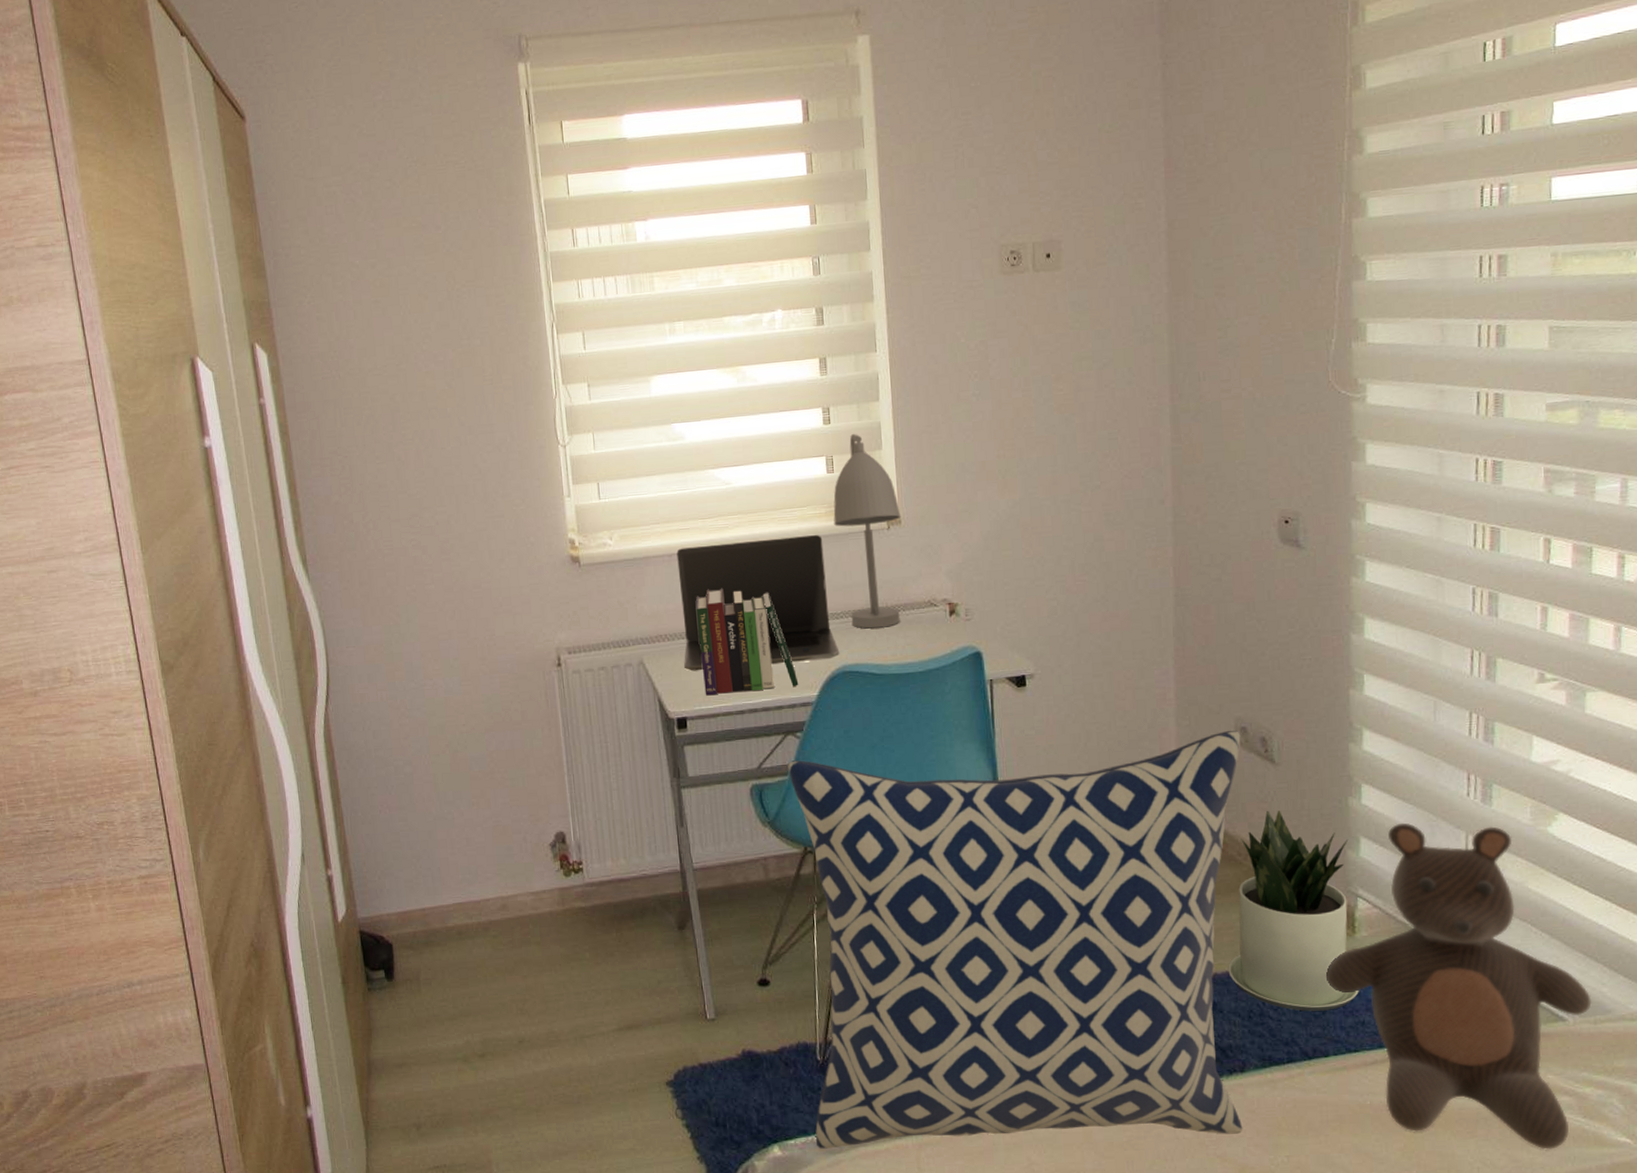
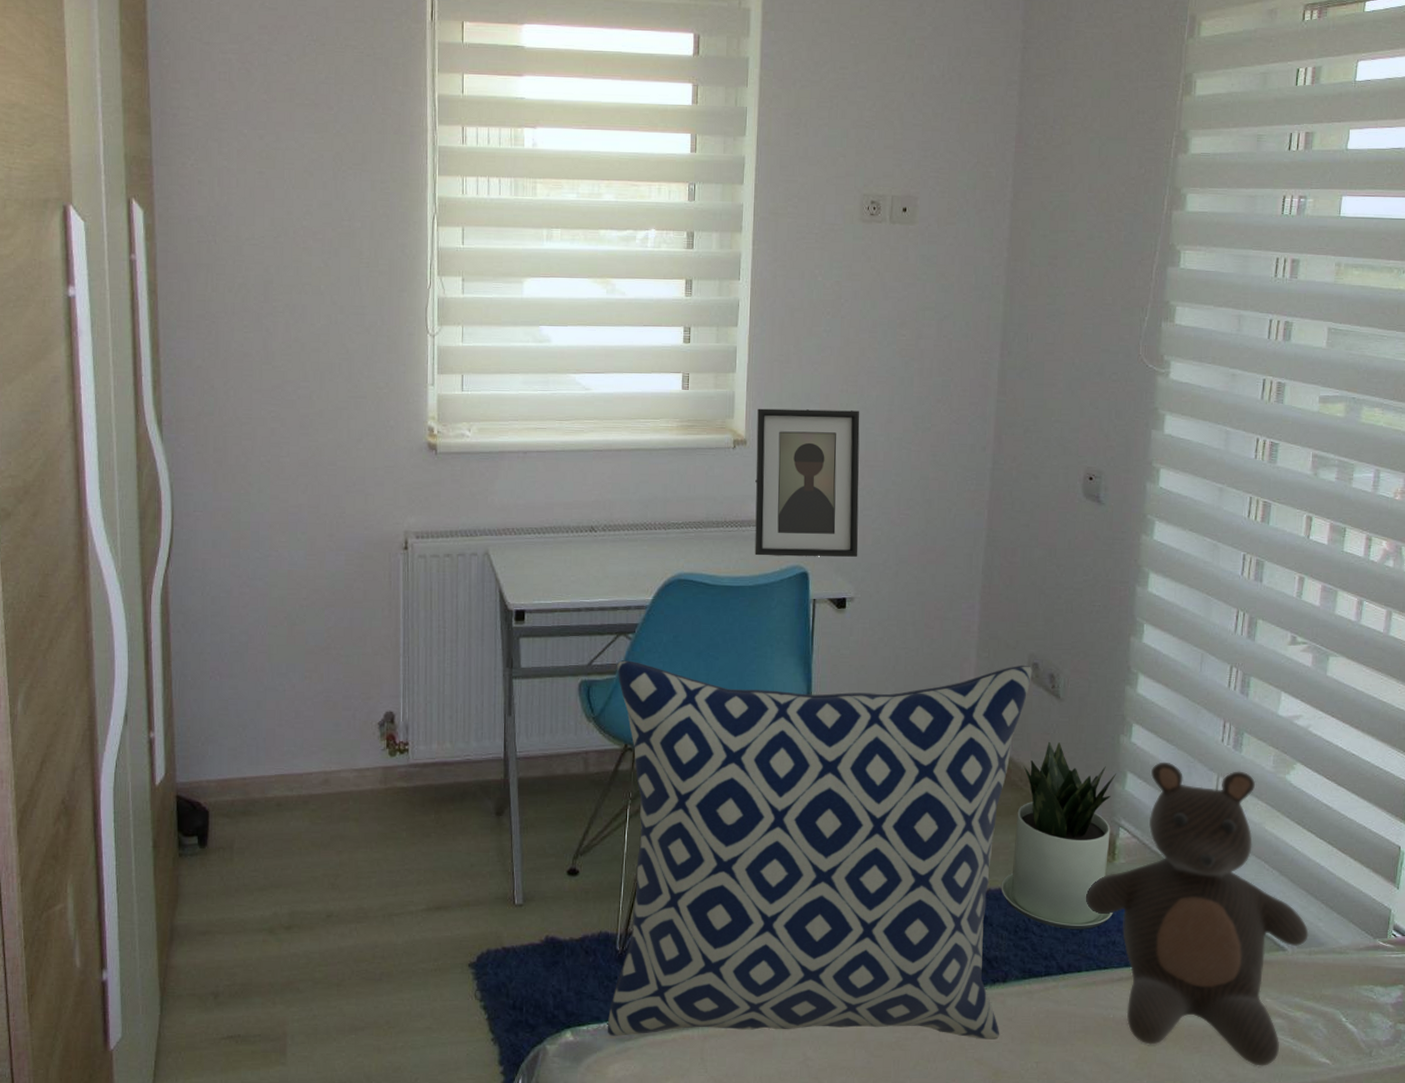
laptop computer: present [676,535,840,672] -> none [527,446,677,567]
books: present [695,588,799,696] -> none [544,488,635,591]
desk lamp: present [833,433,901,629] -> none [684,354,747,541]
picture frame: none [909,475,1034,640] -> present [754,408,860,557]

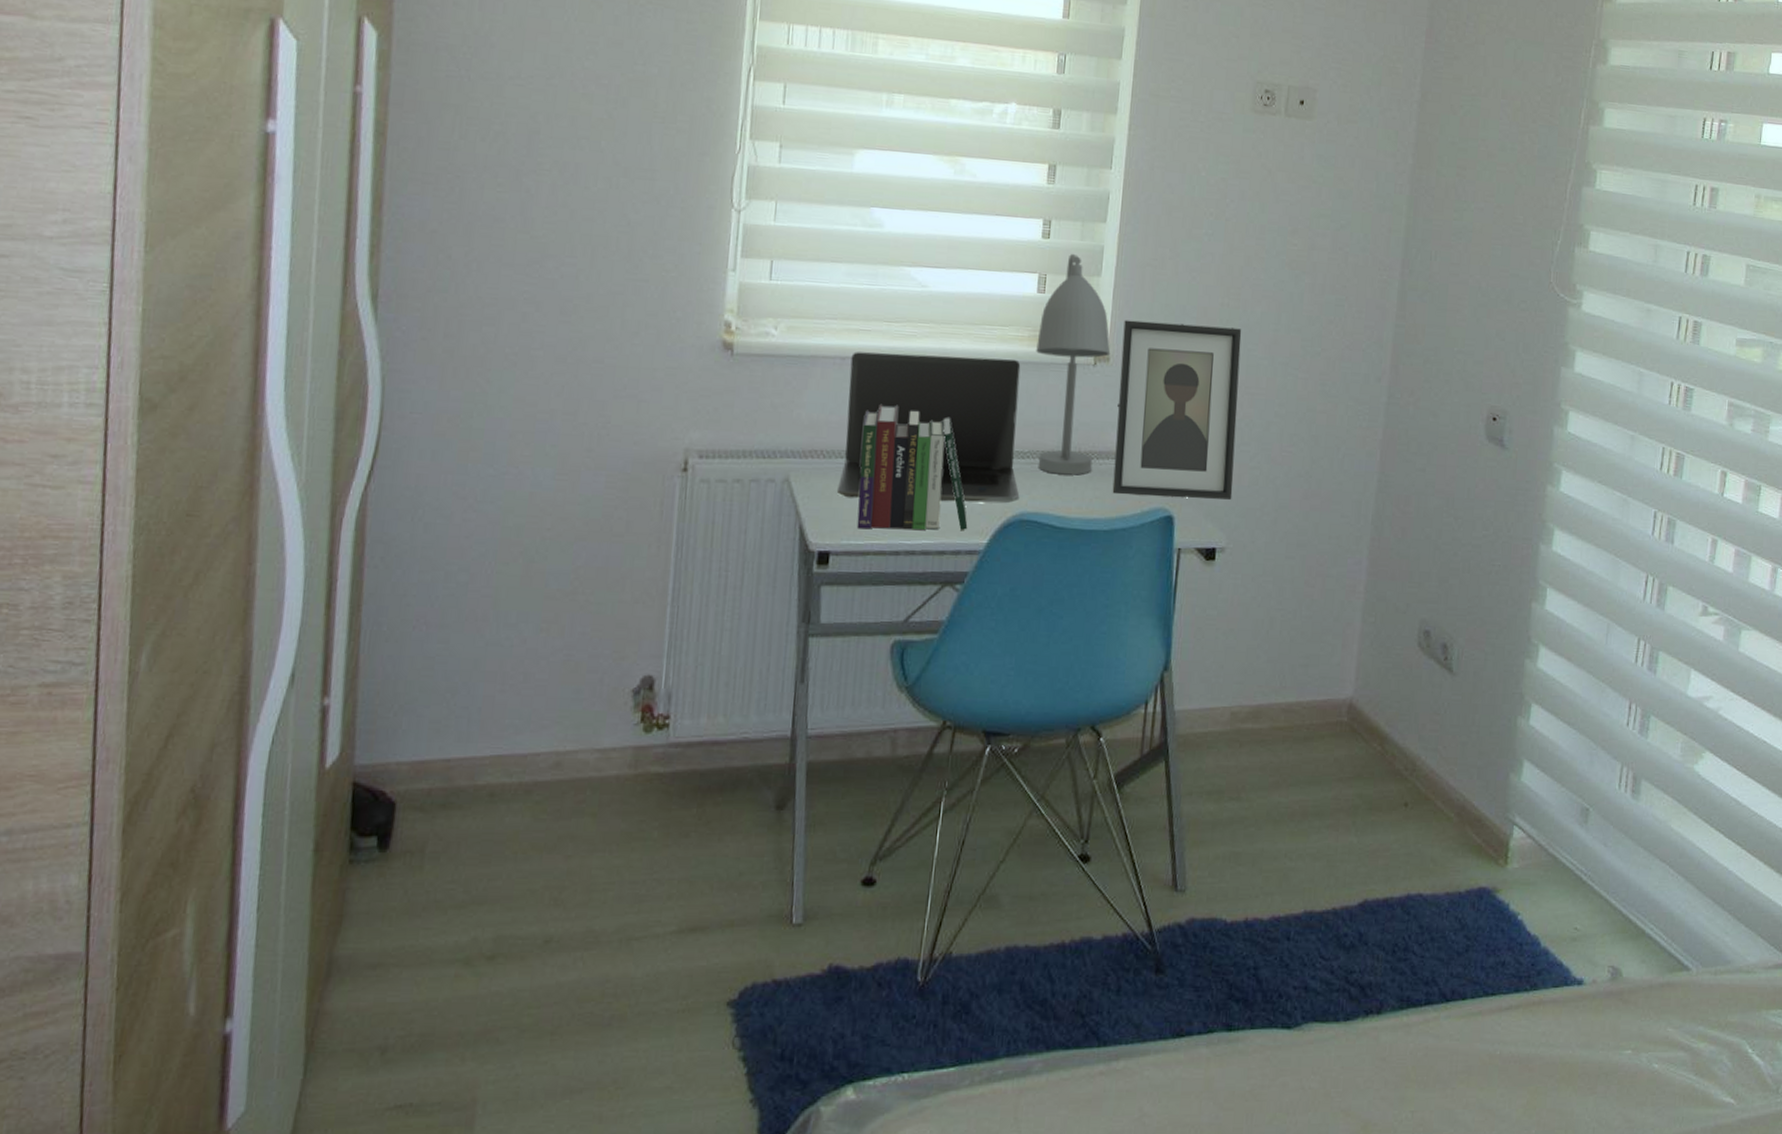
laptop computer: none [527,446,677,567] -> present [836,352,1021,504]
books: none [544,488,635,591] -> present [857,405,968,530]
pillow: present [608,660,1033,1039] -> none [900,617,1424,1092]
desk lamp: none [684,354,747,541] -> present [1036,253,1111,475]
planter: present [1001,741,1117,929] -> none [1379,723,1513,948]
teddy bear: present [1085,762,1309,1066] -> none [1473,748,1715,1109]

